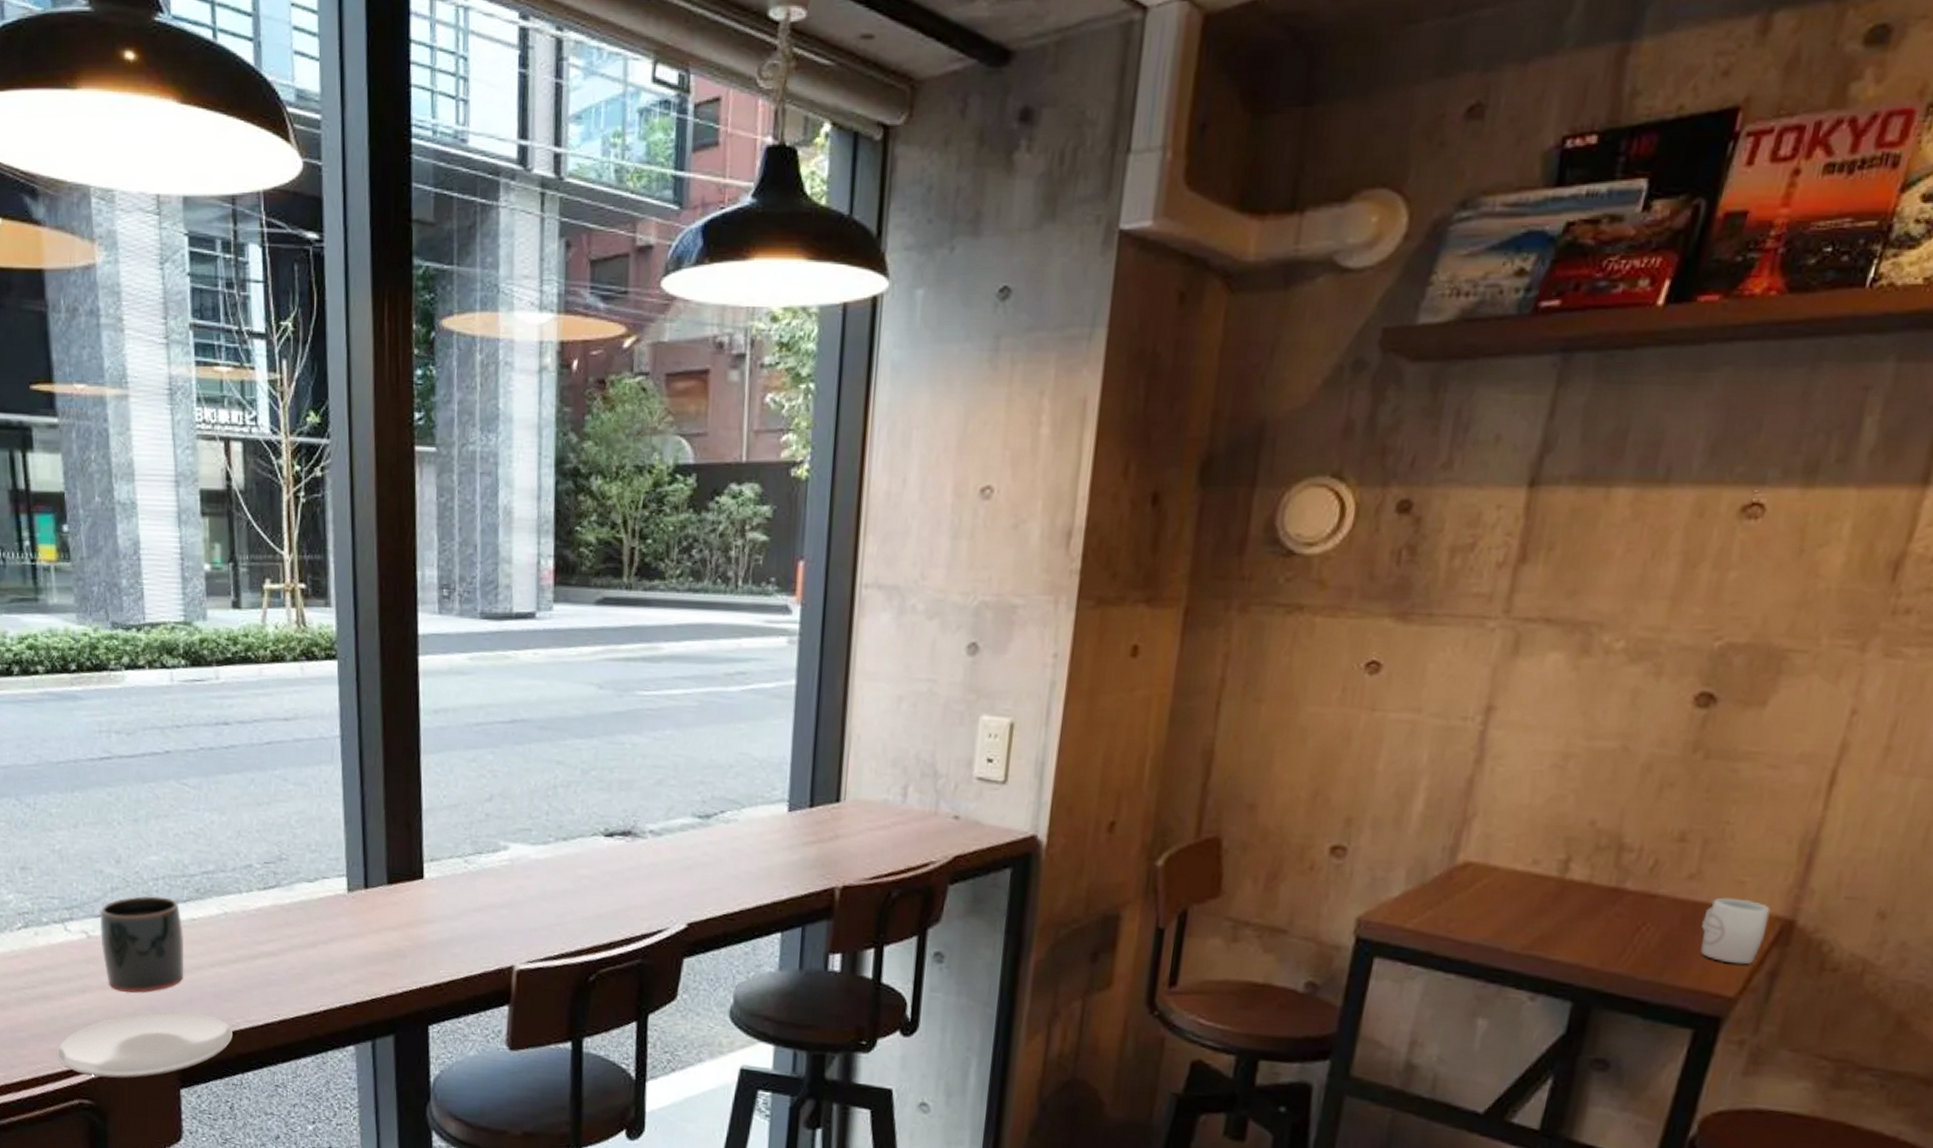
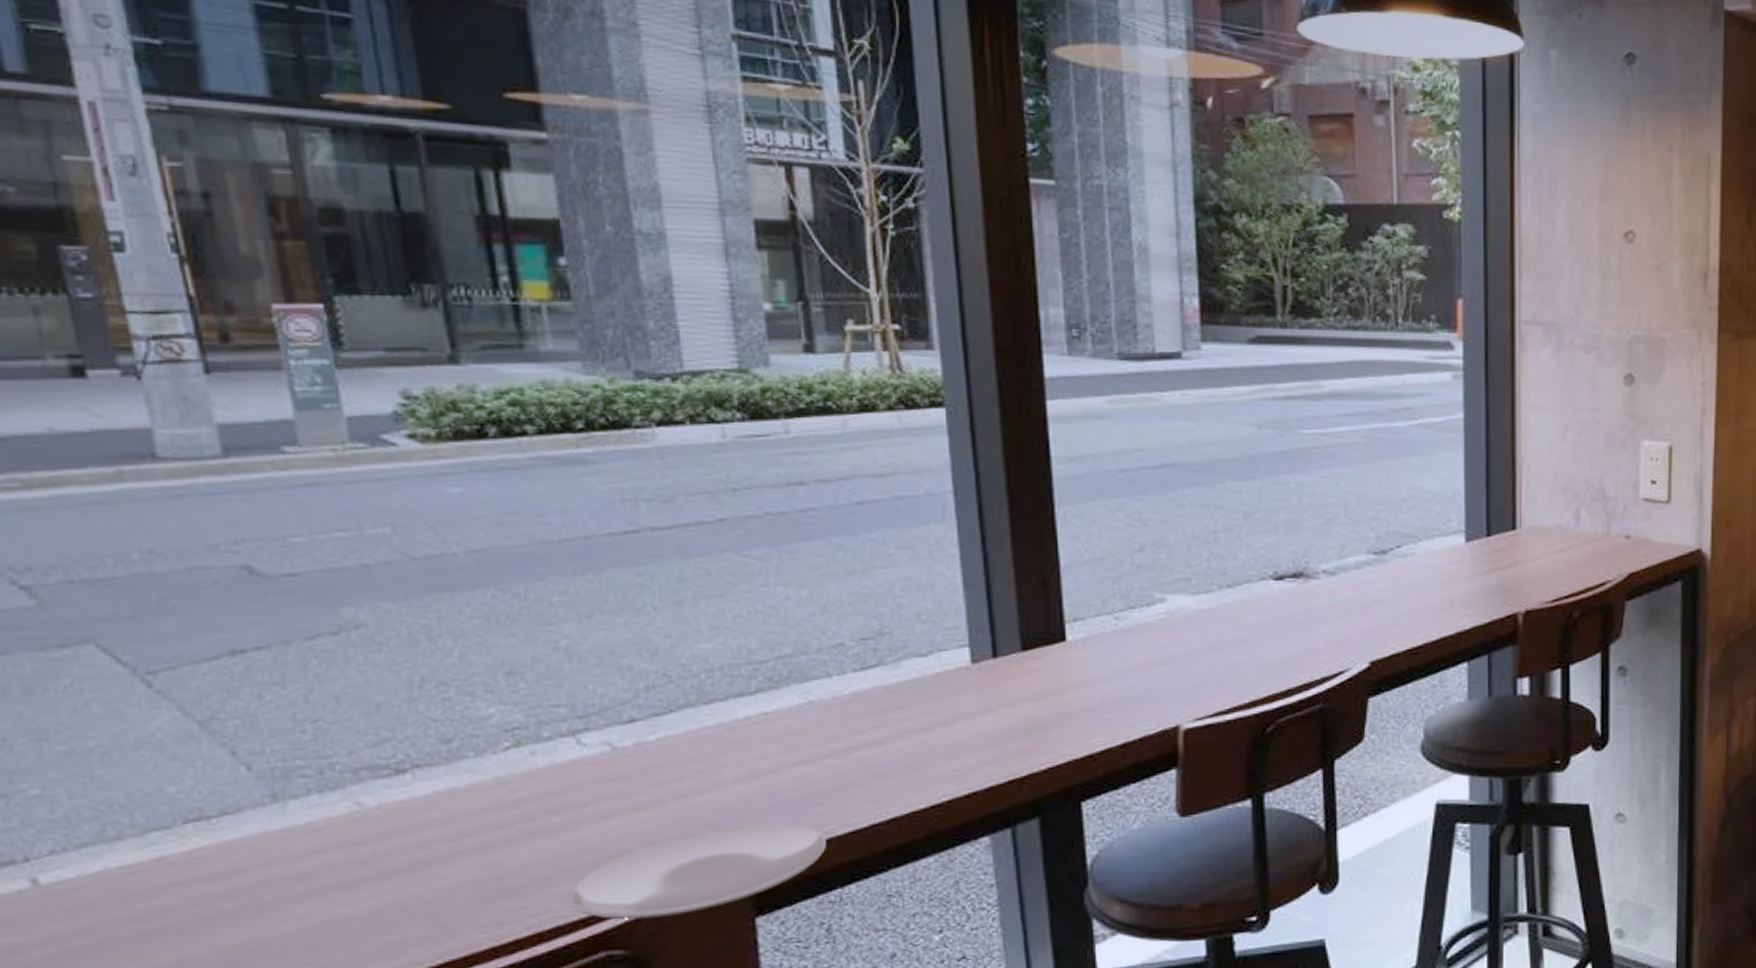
mug: present [99,896,184,993] -> none [629,691,755,810]

